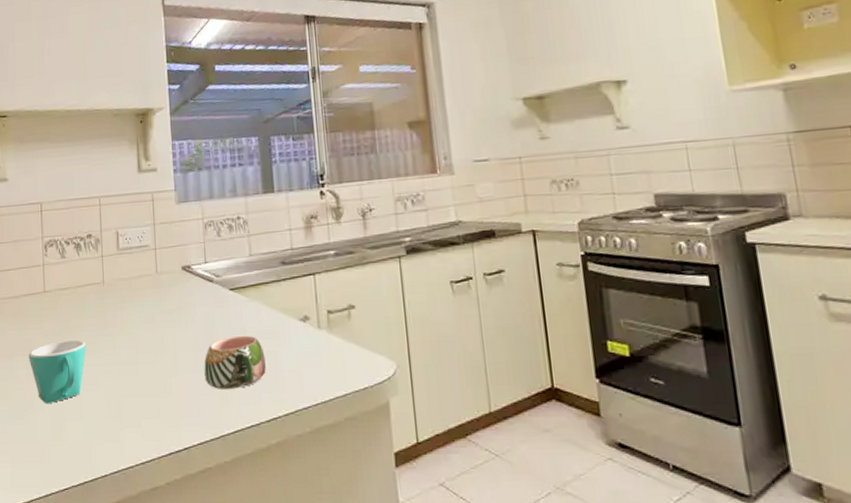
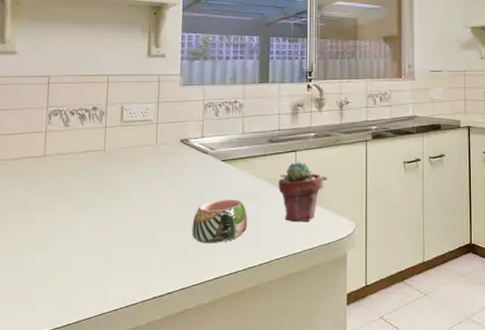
mug: present [28,339,86,404] -> none [22,199,82,256]
potted succulent: none [297,286,350,363] -> present [278,161,322,222]

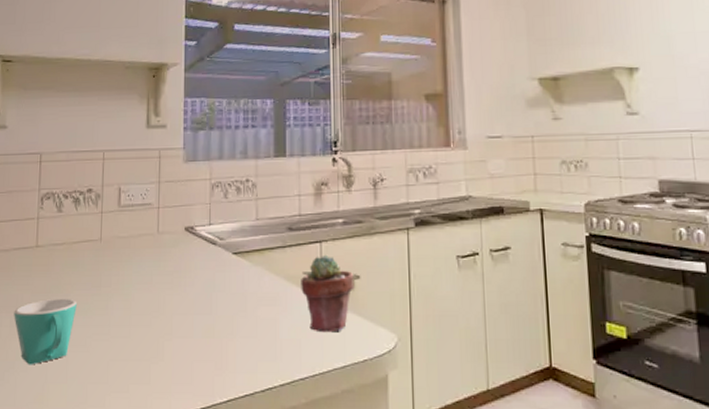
mug: none [22,199,82,256] -> present [14,298,77,365]
mug: present [192,199,247,243] -> none [200,301,265,356]

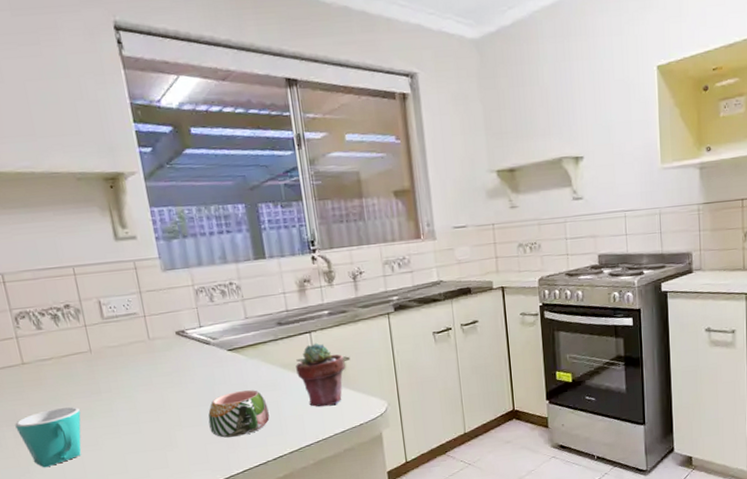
mug: none [200,301,265,356] -> present [208,389,270,438]

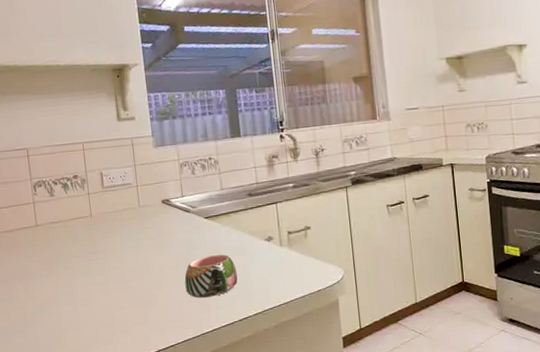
mug: present [15,406,82,468] -> none [25,264,79,319]
potted succulent: present [296,342,346,407] -> none [262,212,307,273]

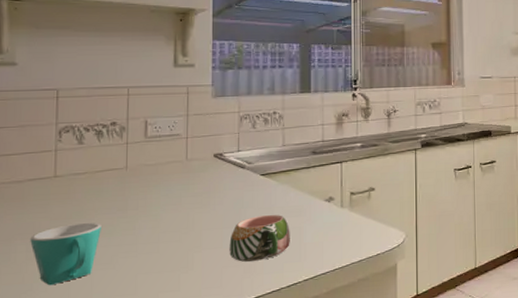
mug: none [25,264,79,319] -> present [30,222,101,286]

